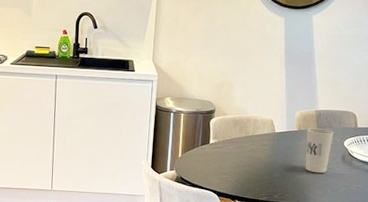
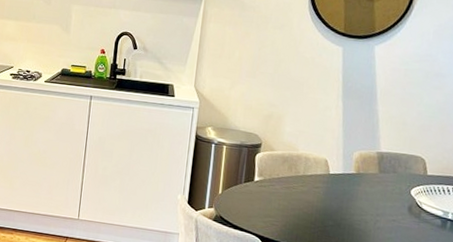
cup: present [305,128,334,174] -> none [364,171,399,225]

